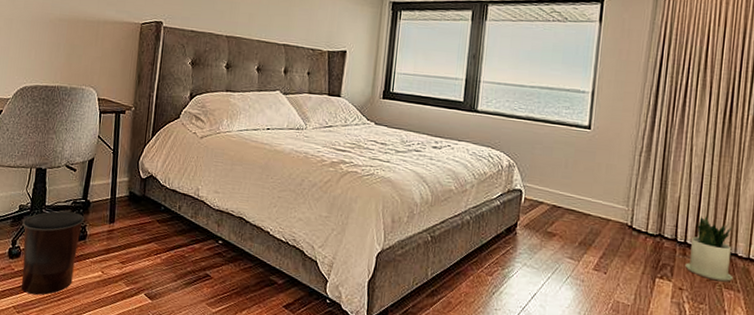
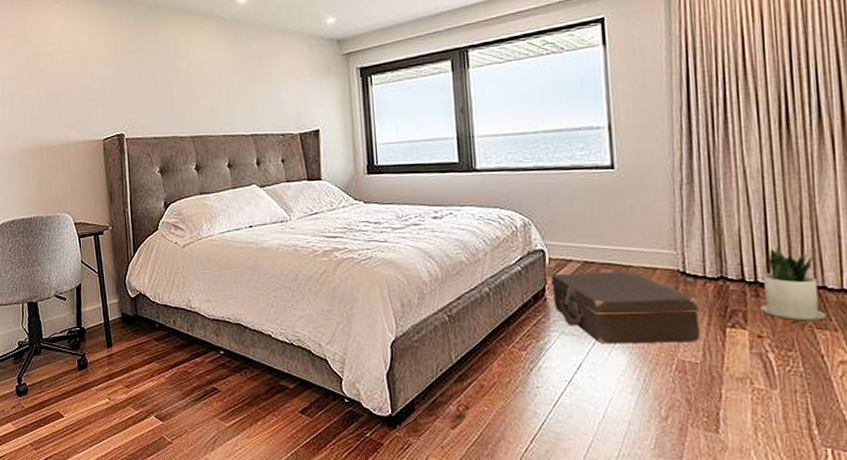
waste bin: present [21,211,84,295] -> none [24,342,82,429]
suitcase: none [522,213,637,287] -> present [551,271,700,344]

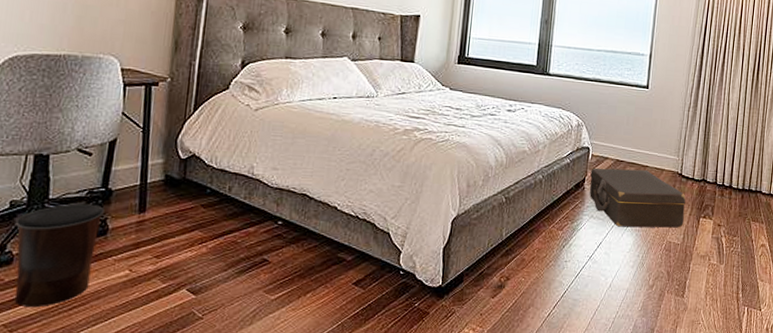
waste bin: none [24,342,82,429] -> present [14,204,104,306]
planter: present [760,247,827,322] -> none [723,161,759,216]

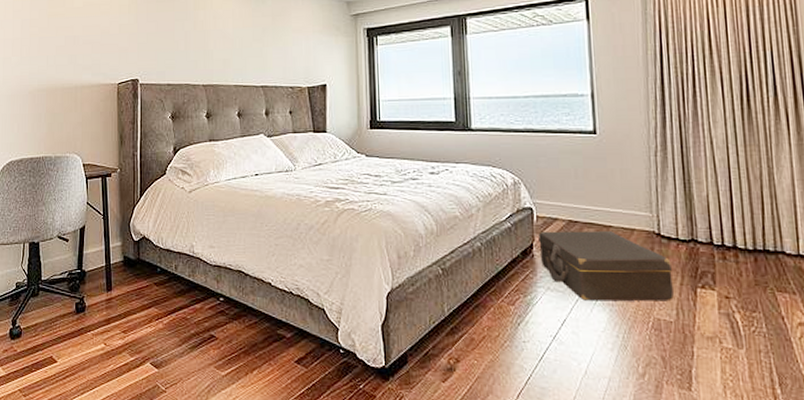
waste bin: present [14,204,104,306] -> none [20,284,81,375]

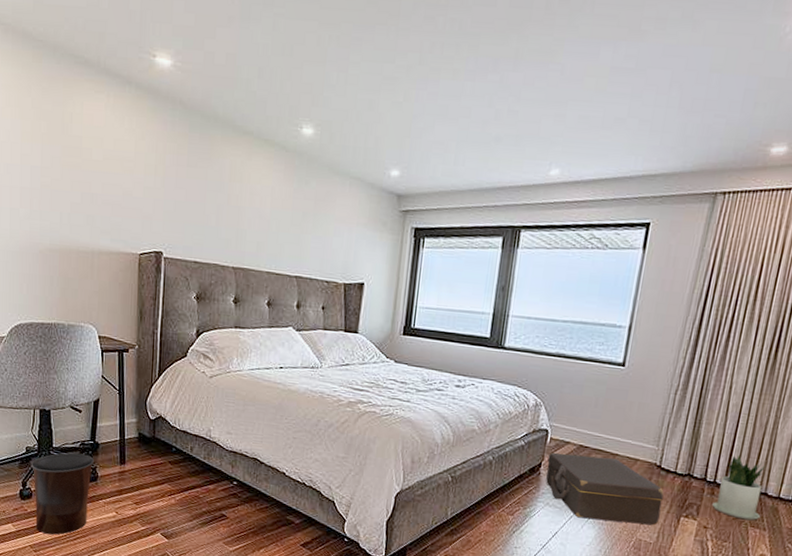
waste bin: none [20,284,81,375] -> present [30,453,94,535]
planter: none [727,213,786,285] -> present [712,455,766,521]

